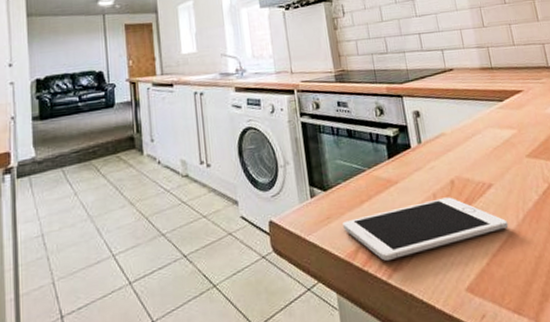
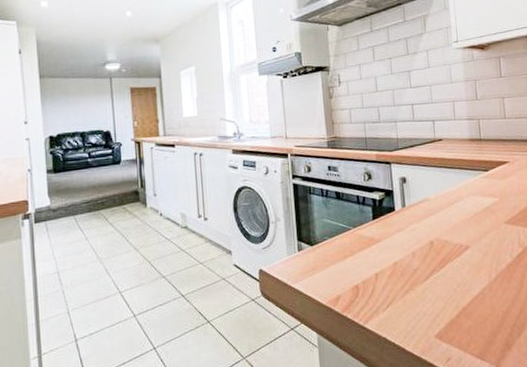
cell phone: present [343,197,509,262] -> none [326,256,481,309]

